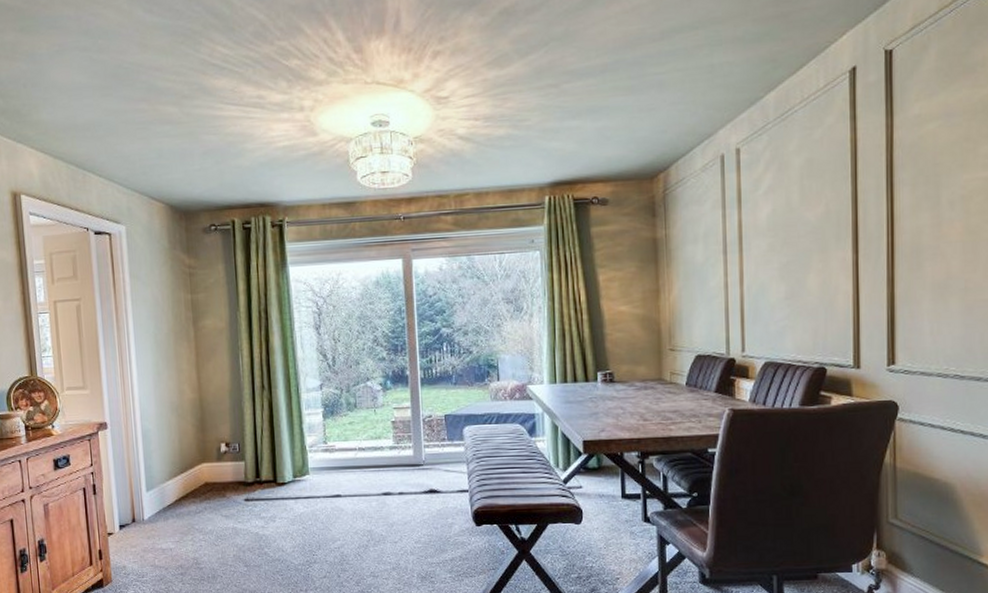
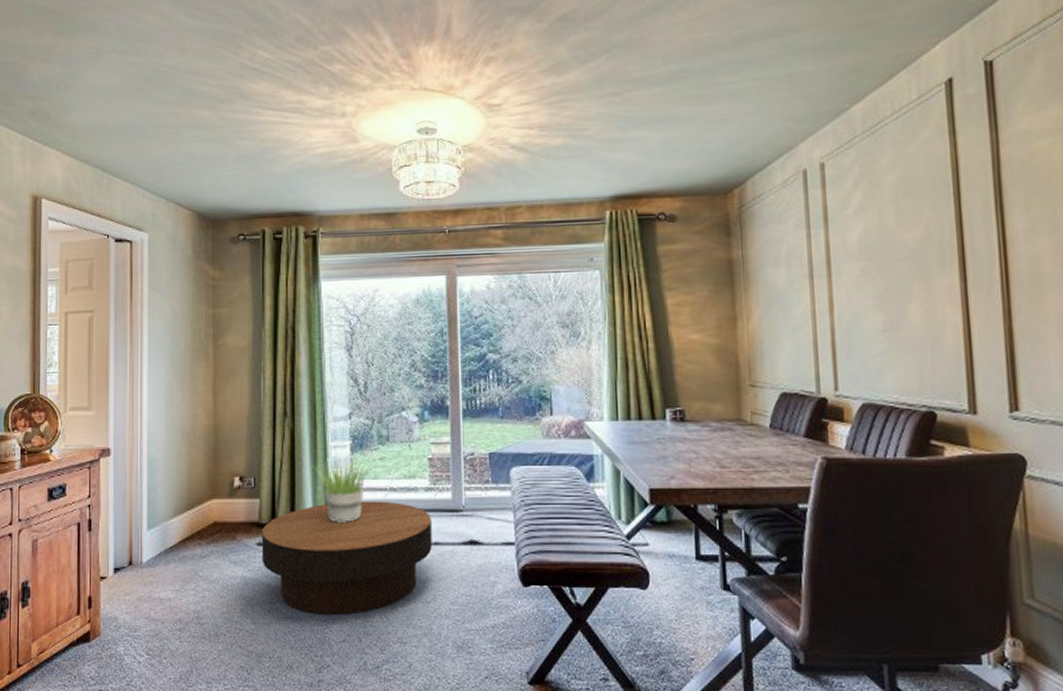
coffee table: none [248,459,398,556] -> present [261,501,432,615]
potted plant: none [292,425,343,479] -> present [315,460,372,522]

